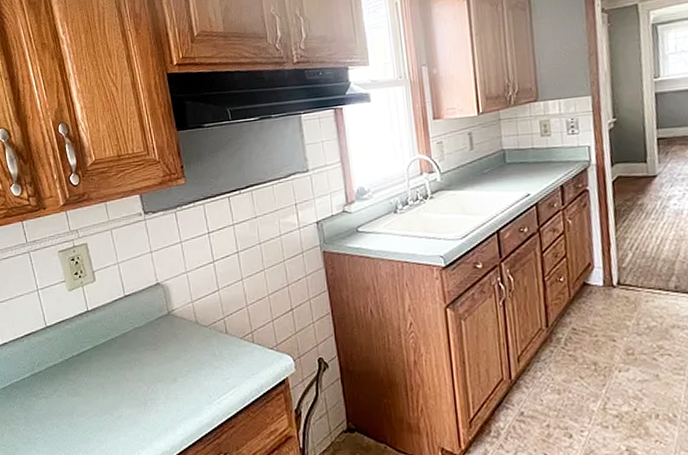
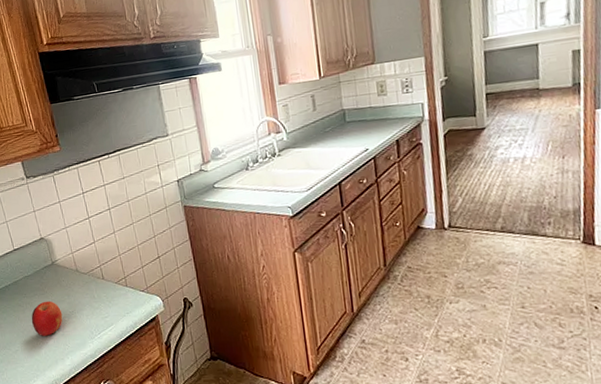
fruit: none [139,357,177,399] -> present [31,301,63,336]

